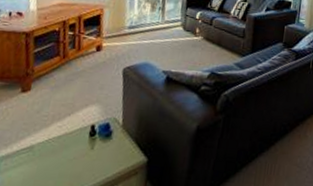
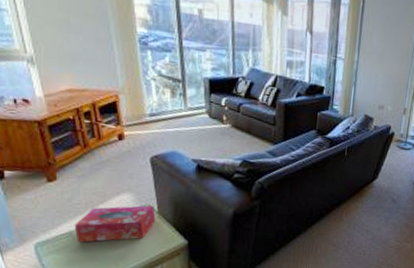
tissue box: none [36,118,120,158] -> present [74,205,156,243]

